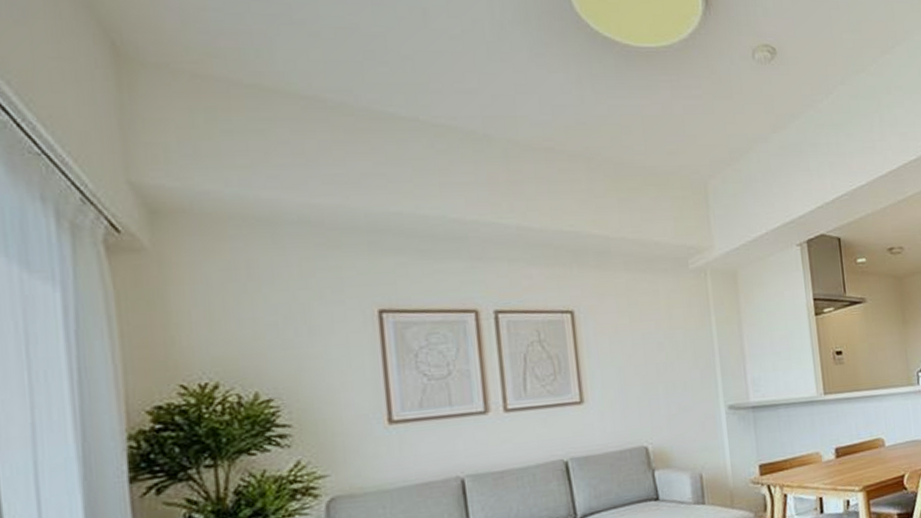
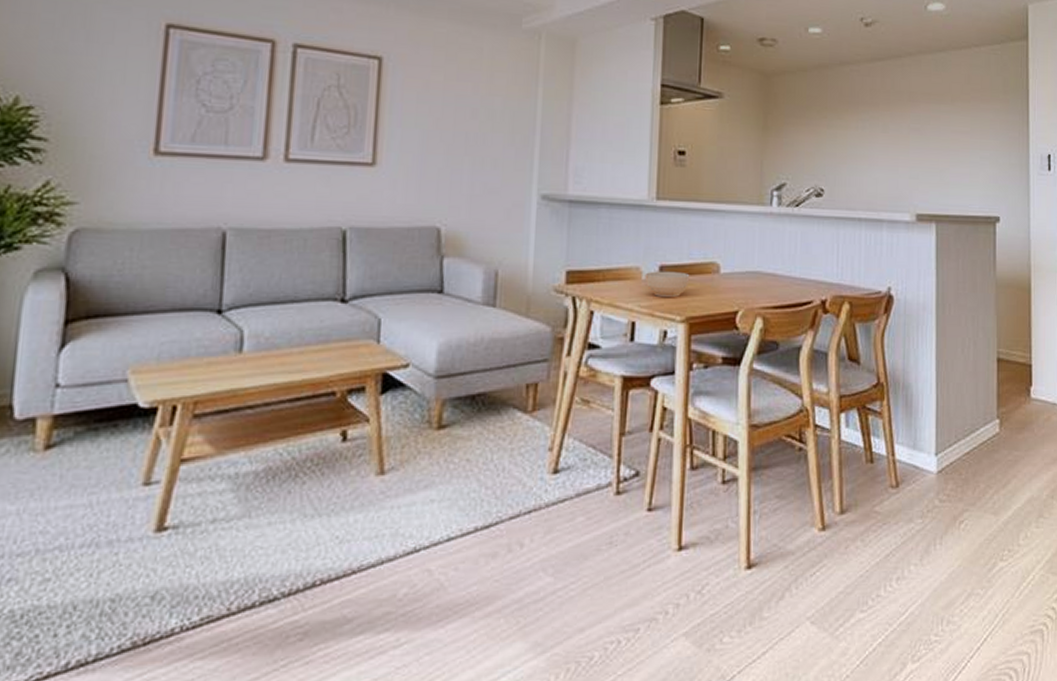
bowl: none [824,450,862,474] -> present [645,271,690,297]

